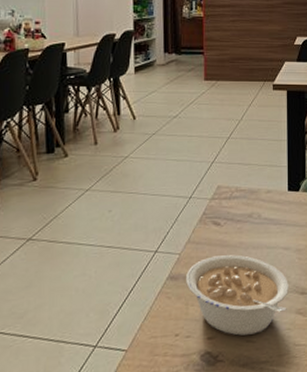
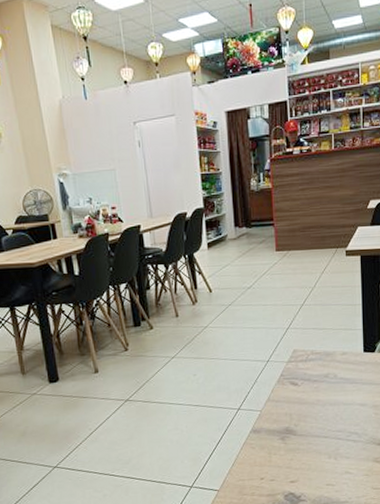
legume: present [186,255,290,336] -> none [268,411,367,480]

